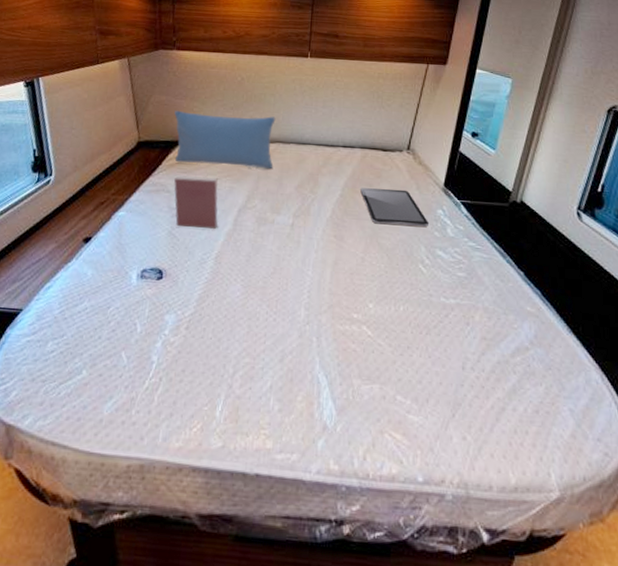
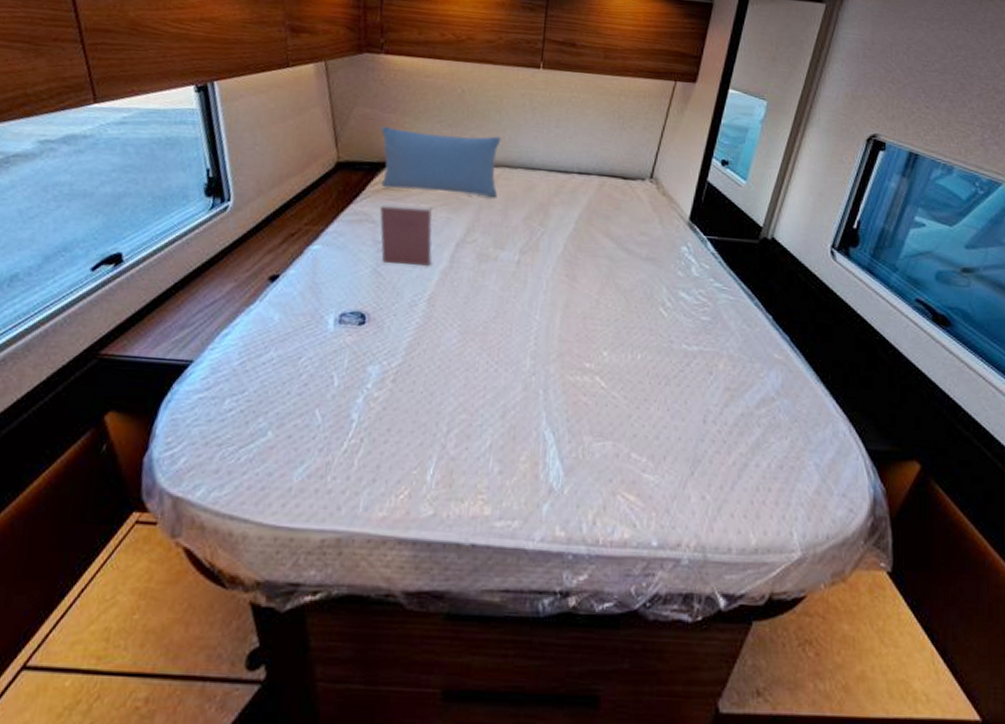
tablet: present [360,188,430,227] -> none [596,220,673,265]

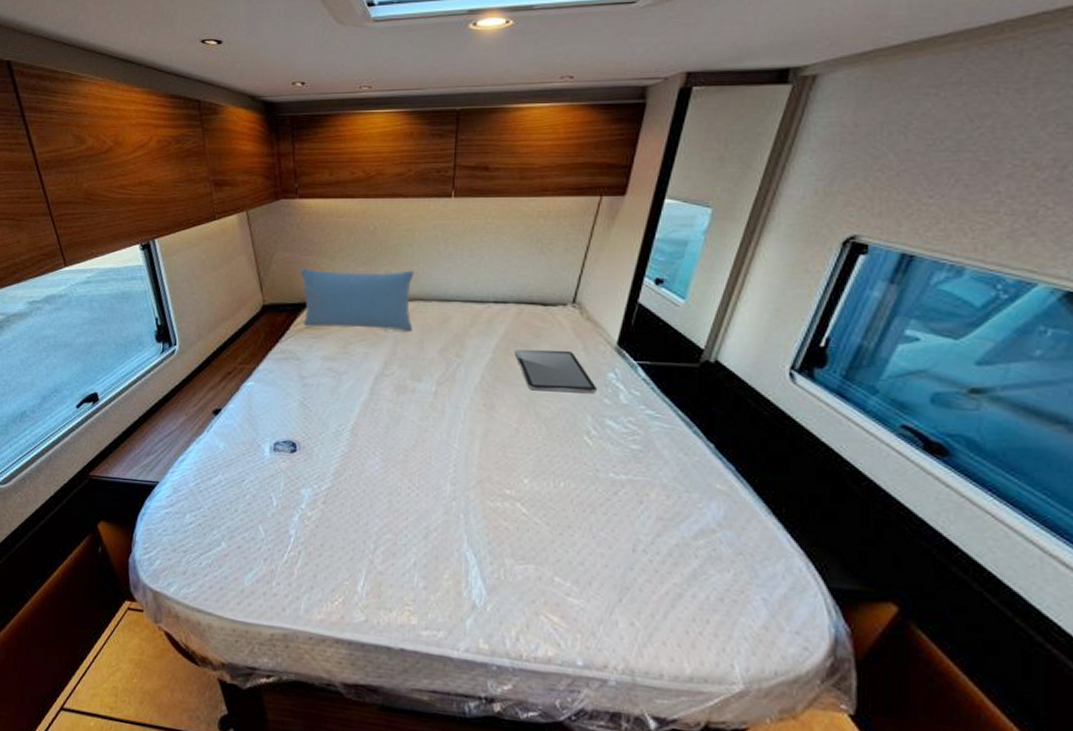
book: present [380,203,432,266] -> none [303,341,353,398]
tablet: none [596,220,673,265] -> present [514,349,598,393]

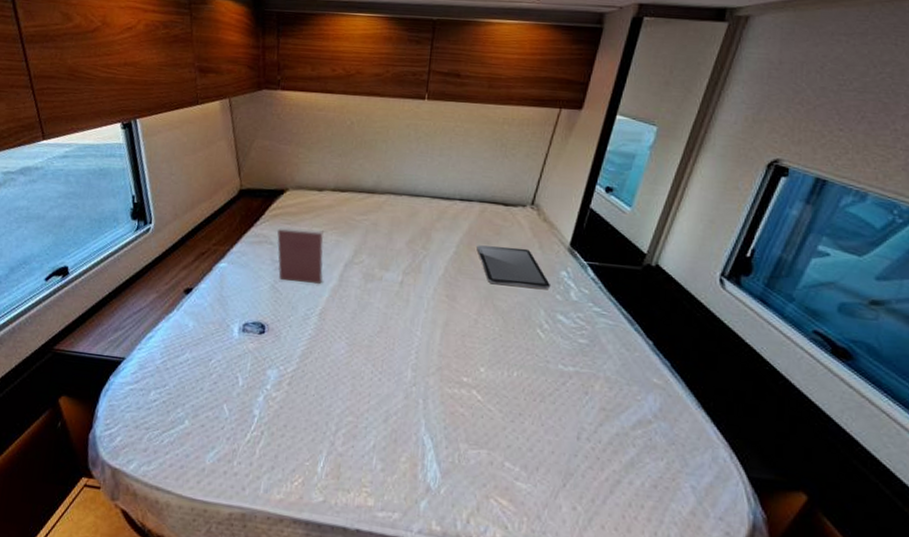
pillow: present [300,268,415,332] -> none [278,156,387,223]
book: none [303,341,353,398] -> present [277,226,323,284]

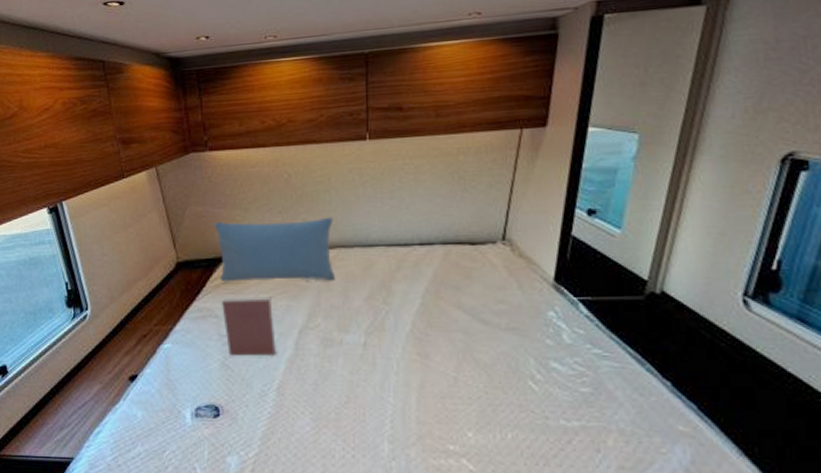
pillow: none [278,156,387,223] -> present [214,217,336,283]
tablet: present [477,245,551,289] -> none [445,290,539,335]

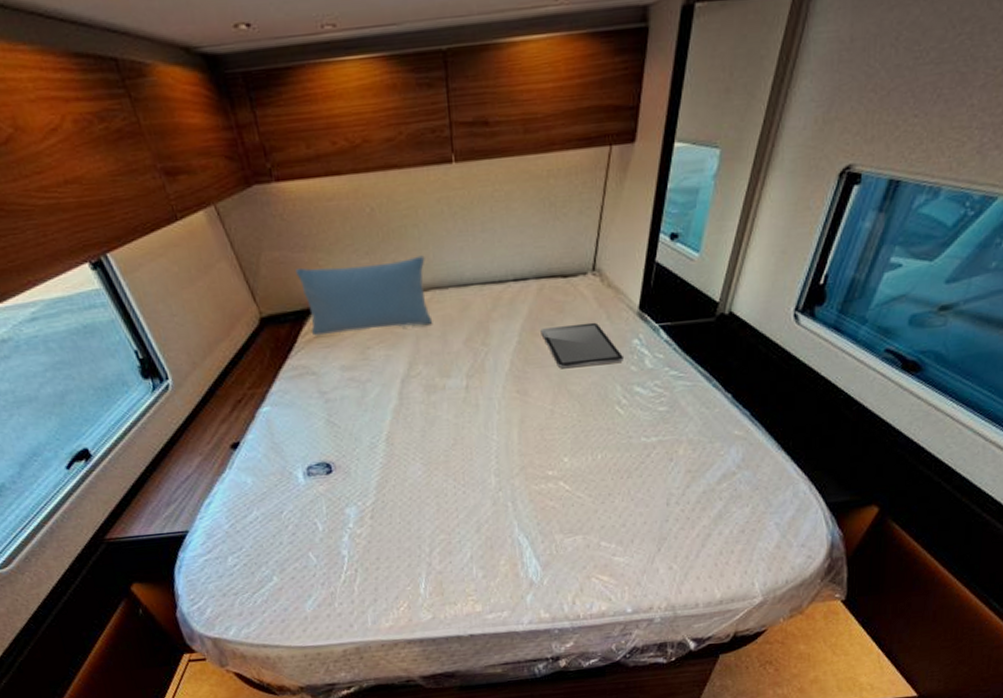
book: present [222,295,276,355] -> none [317,347,381,412]
tablet: none [445,290,539,335] -> present [541,322,625,369]

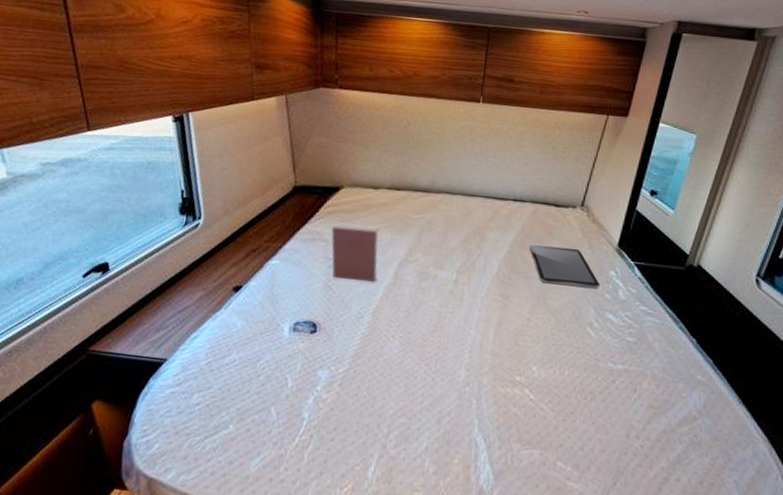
pillow: present [296,255,433,337] -> none [334,154,443,221]
book: none [317,347,381,412] -> present [331,224,378,282]

